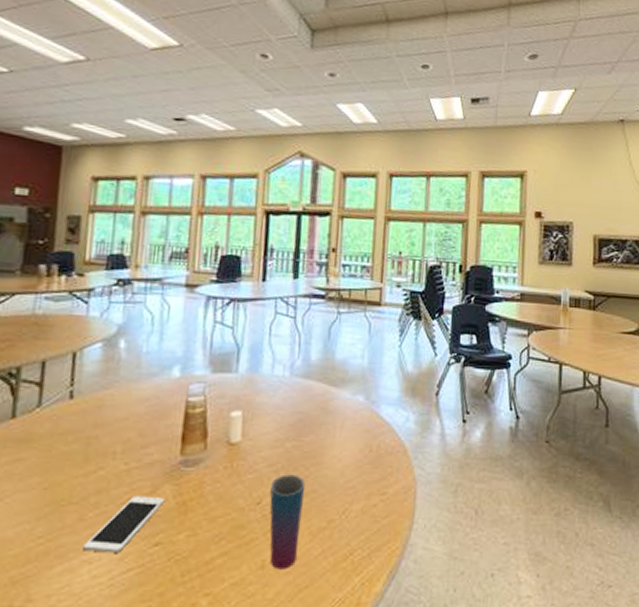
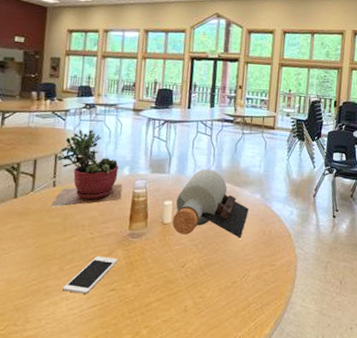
succulent plant: none [66,315,170,429] -> present [51,129,122,208]
water jug: none [242,363,349,458] -> present [172,169,249,238]
cup: present [270,474,305,570] -> none [190,247,216,314]

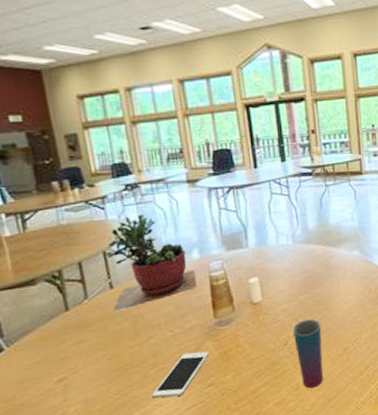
water jug: present [172,169,249,238] -> none [262,233,348,311]
cup: none [190,247,216,314] -> present [293,319,323,389]

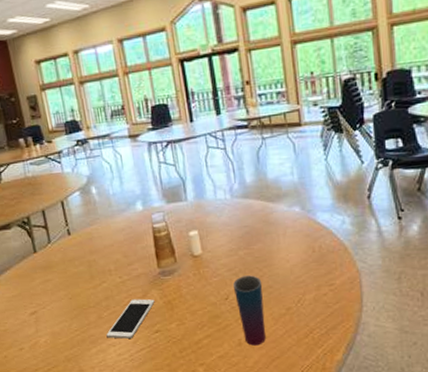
succulent plant: present [105,215,196,313] -> none [63,168,141,257]

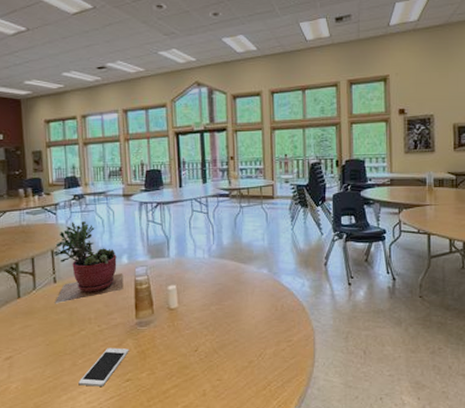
succulent plant: none [63,168,141,257] -> present [53,221,123,304]
cup: present [233,275,266,346] -> none [204,329,229,396]

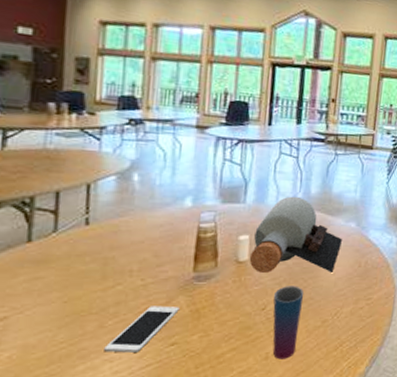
succulent plant: present [53,221,123,304] -> none [83,151,183,252]
water jug: none [178,248,257,318] -> present [249,196,342,273]
cup: none [204,329,229,396] -> present [272,286,303,360]

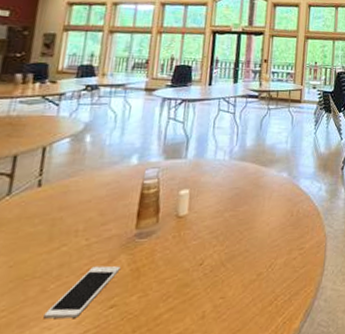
water jug: present [249,196,342,273] -> none [188,150,275,227]
cup: present [272,286,303,360] -> none [209,238,239,318]

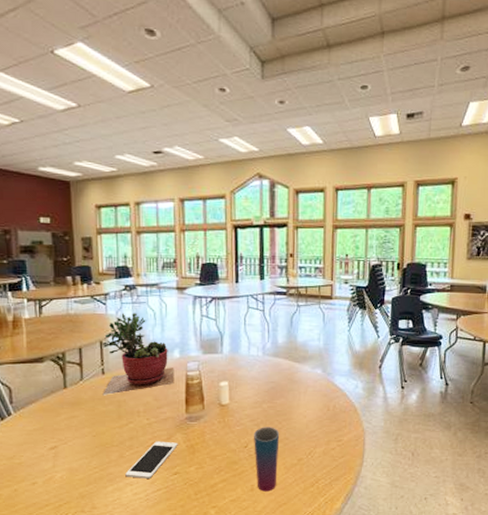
succulent plant: none [33,115,128,213] -> present [102,313,173,396]
cup: none [209,238,239,318] -> present [254,427,279,492]

